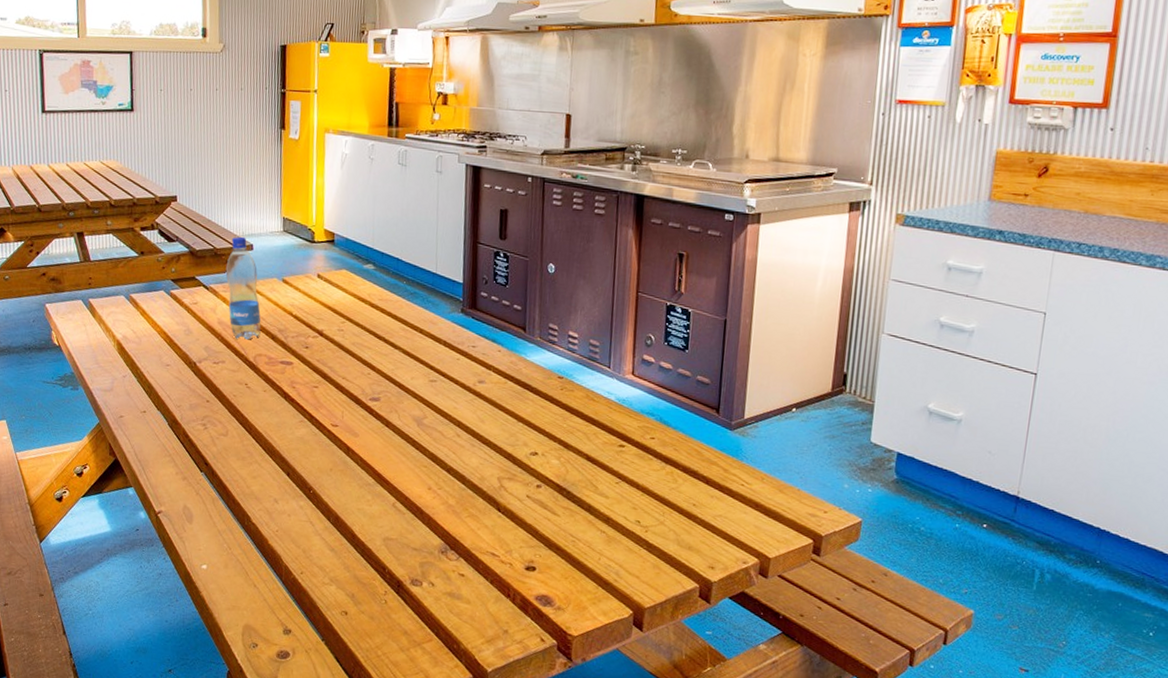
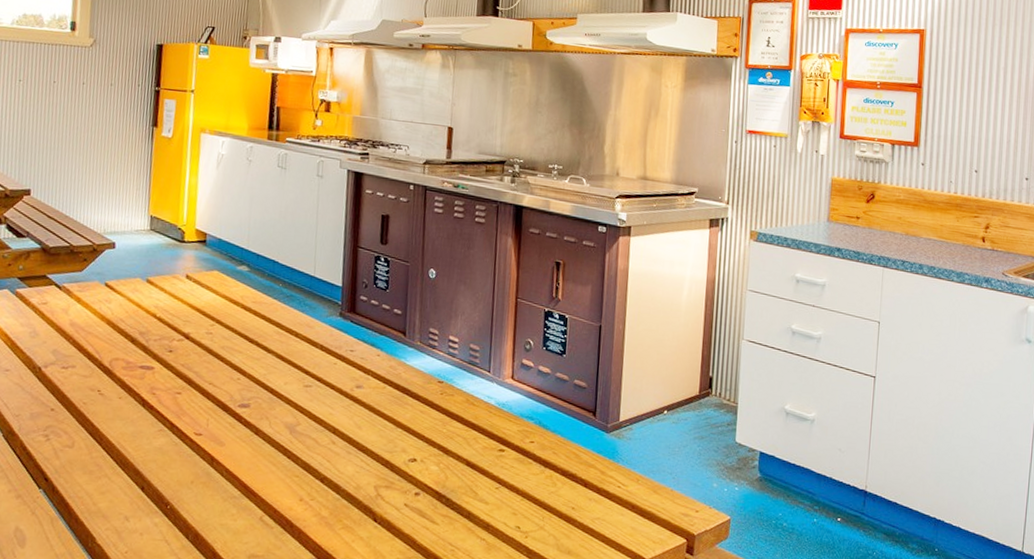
bottle: present [225,236,261,340] -> none [82,234,120,343]

